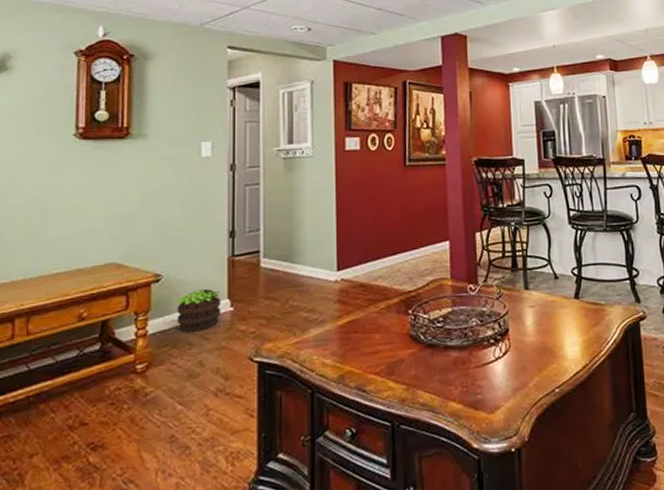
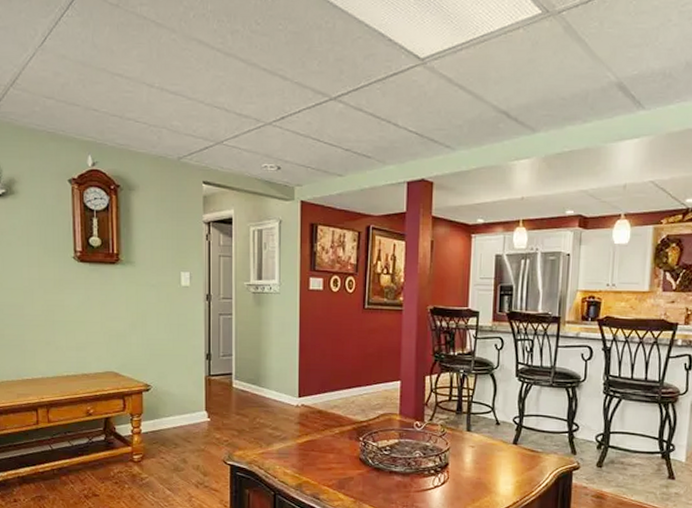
potted plant: present [177,289,220,333] -> none [164,401,199,435]

